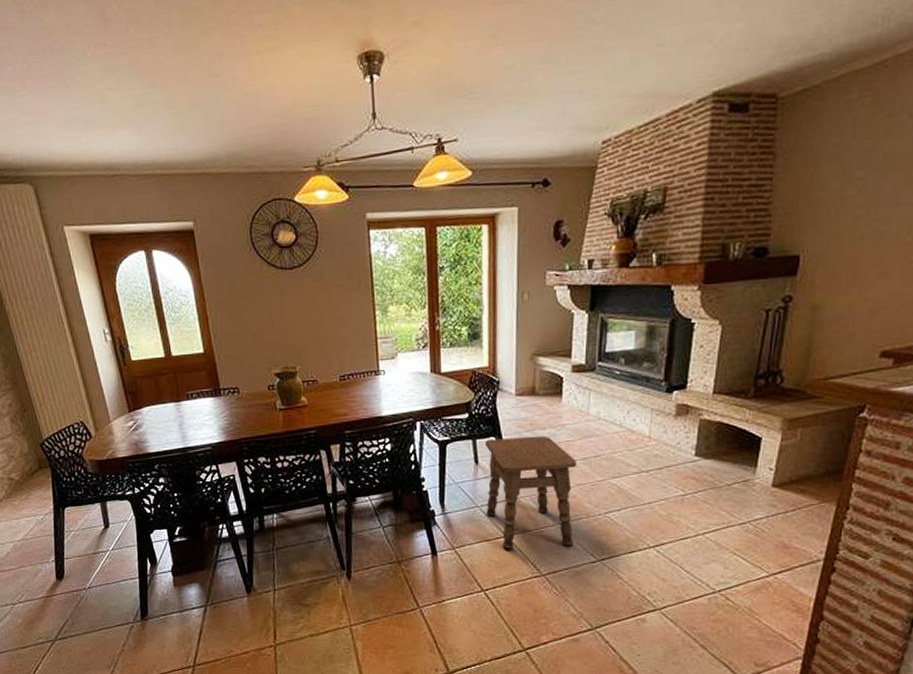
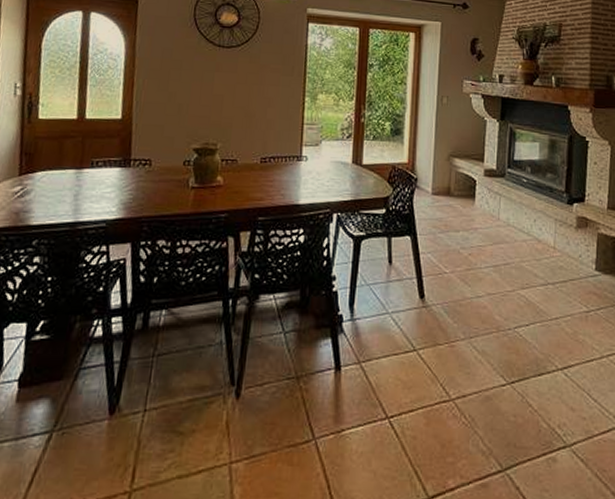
side table: present [485,436,576,551] -> none [396,238,487,369]

